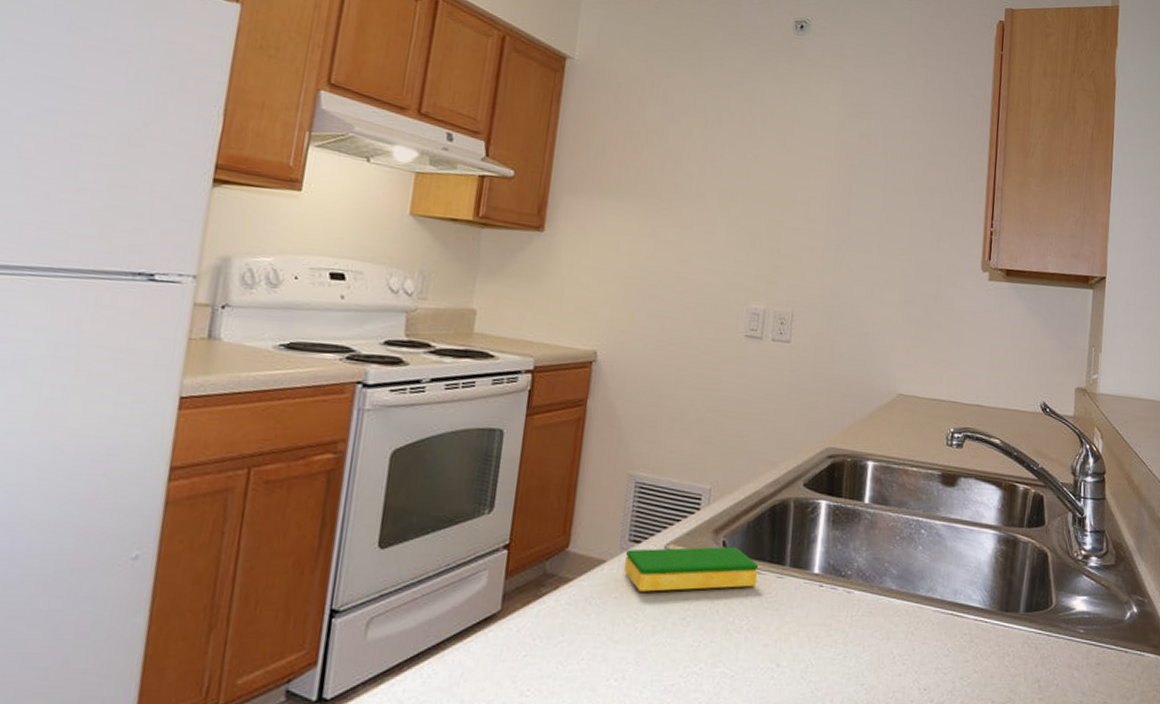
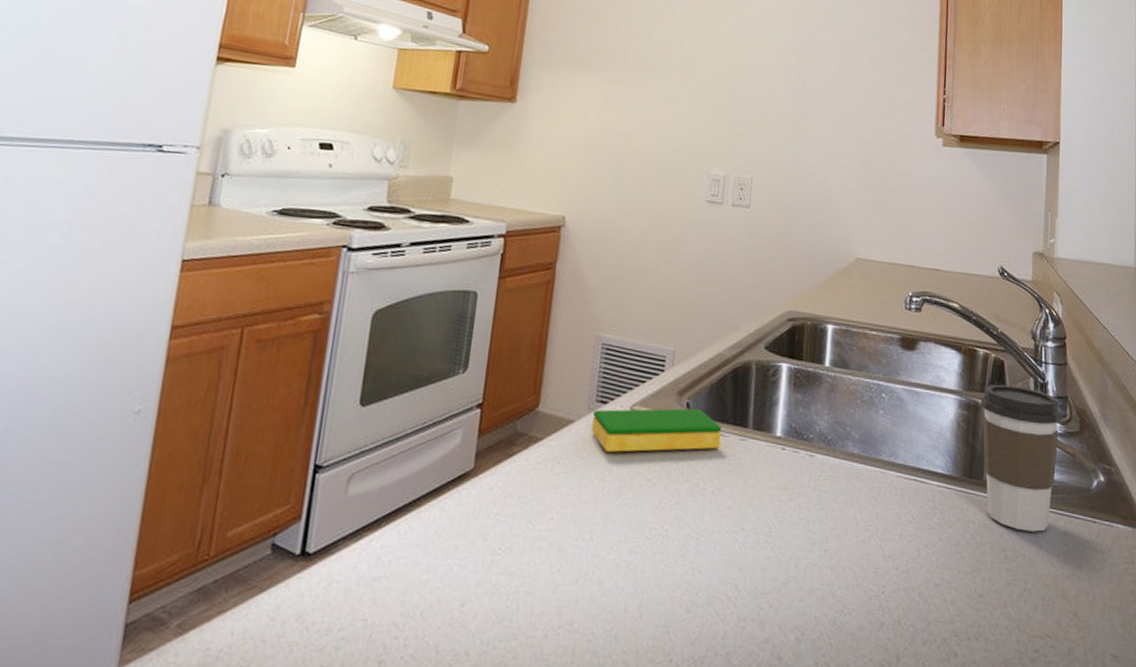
coffee cup: none [1018,519,1098,662] -> present [980,384,1062,532]

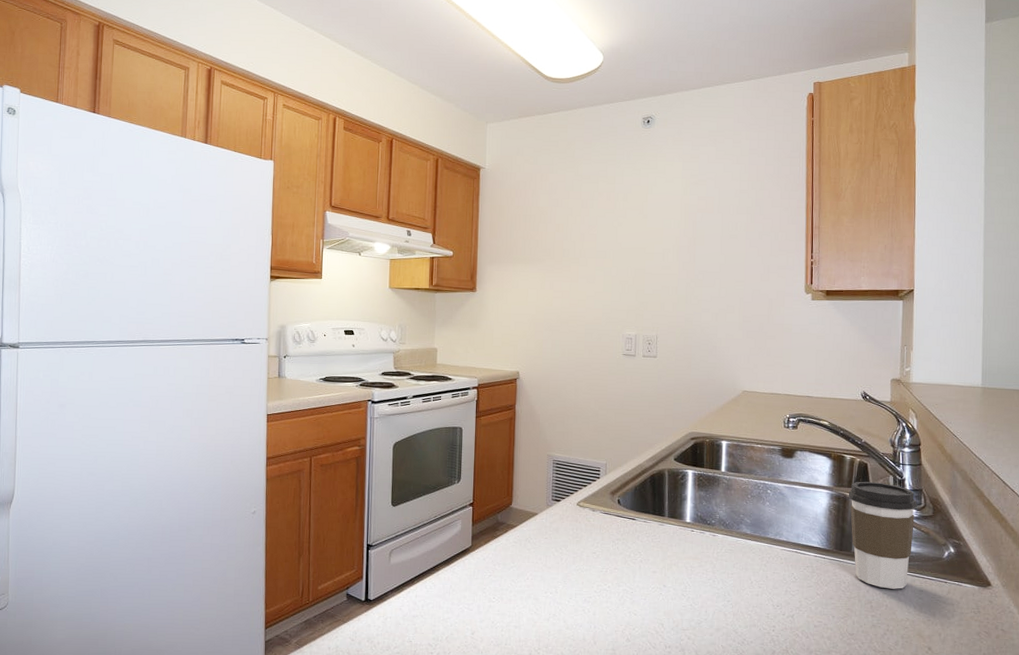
dish sponge: present [592,408,722,453] -> none [551,503,645,535]

